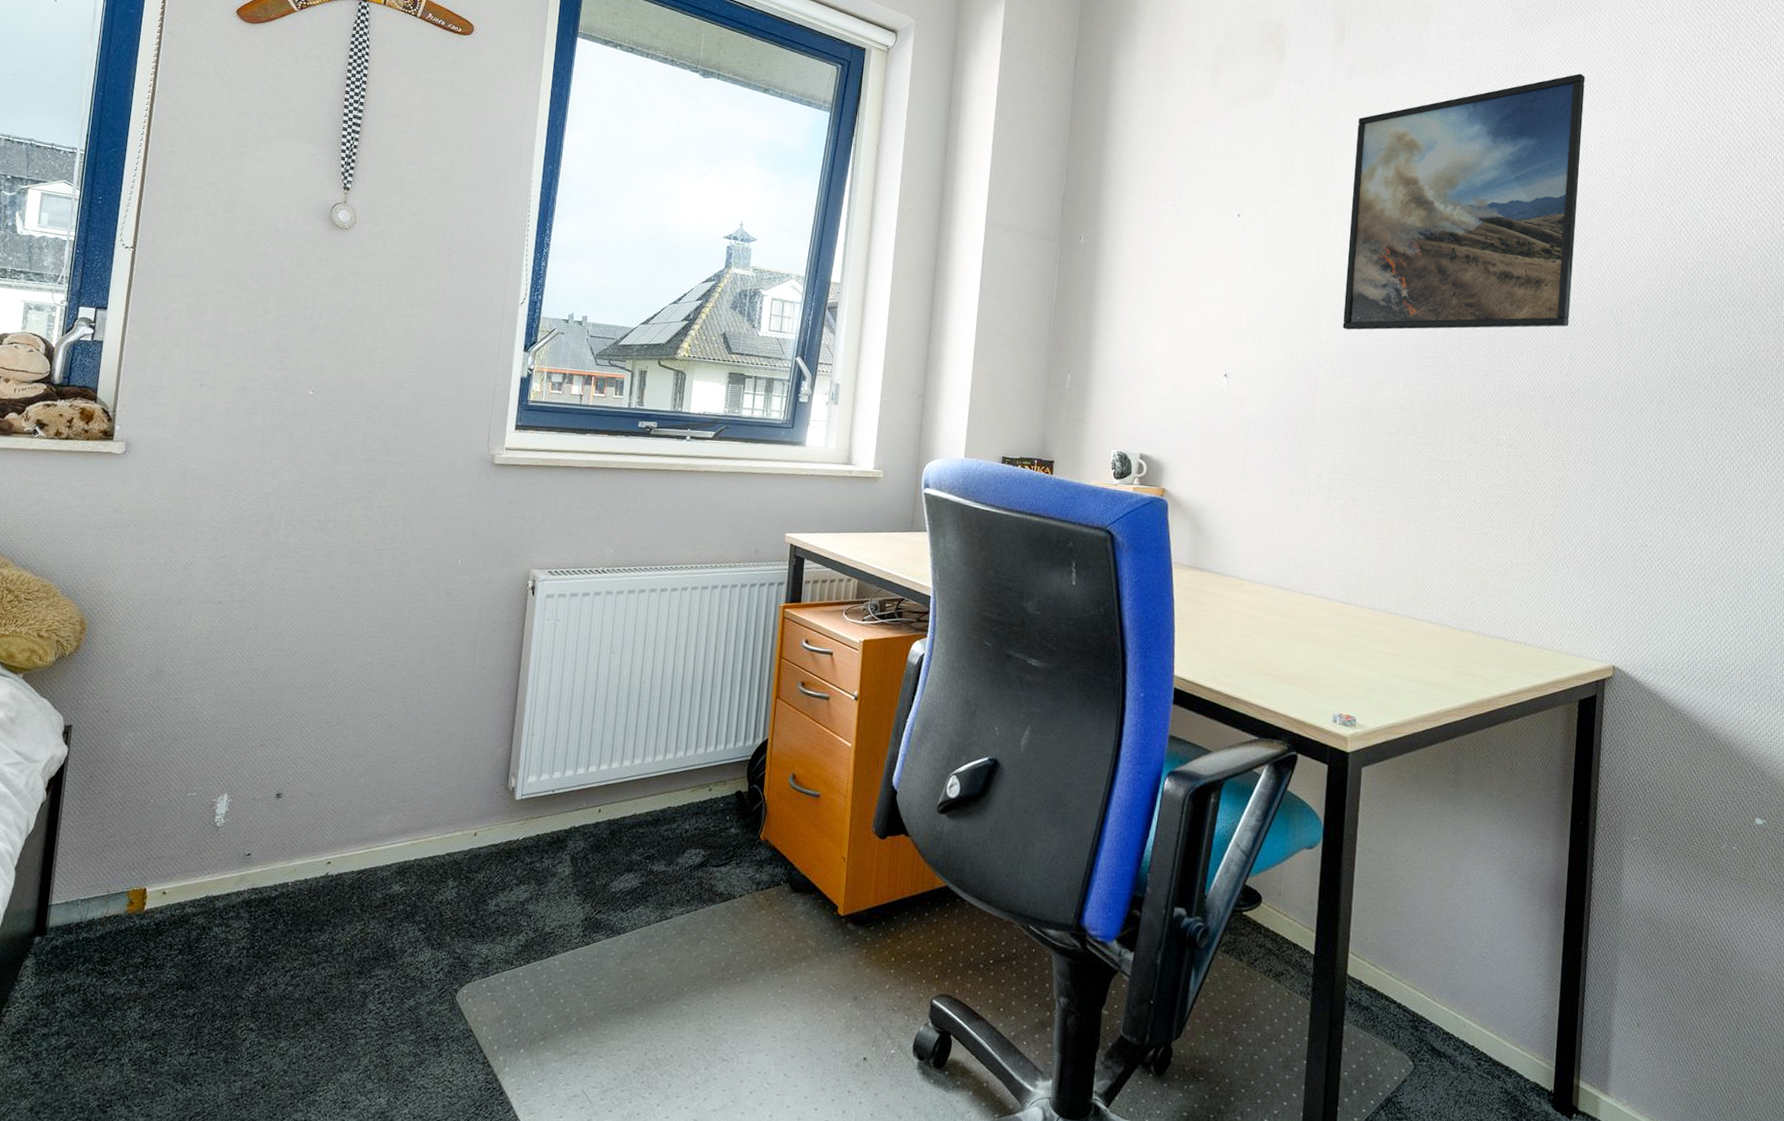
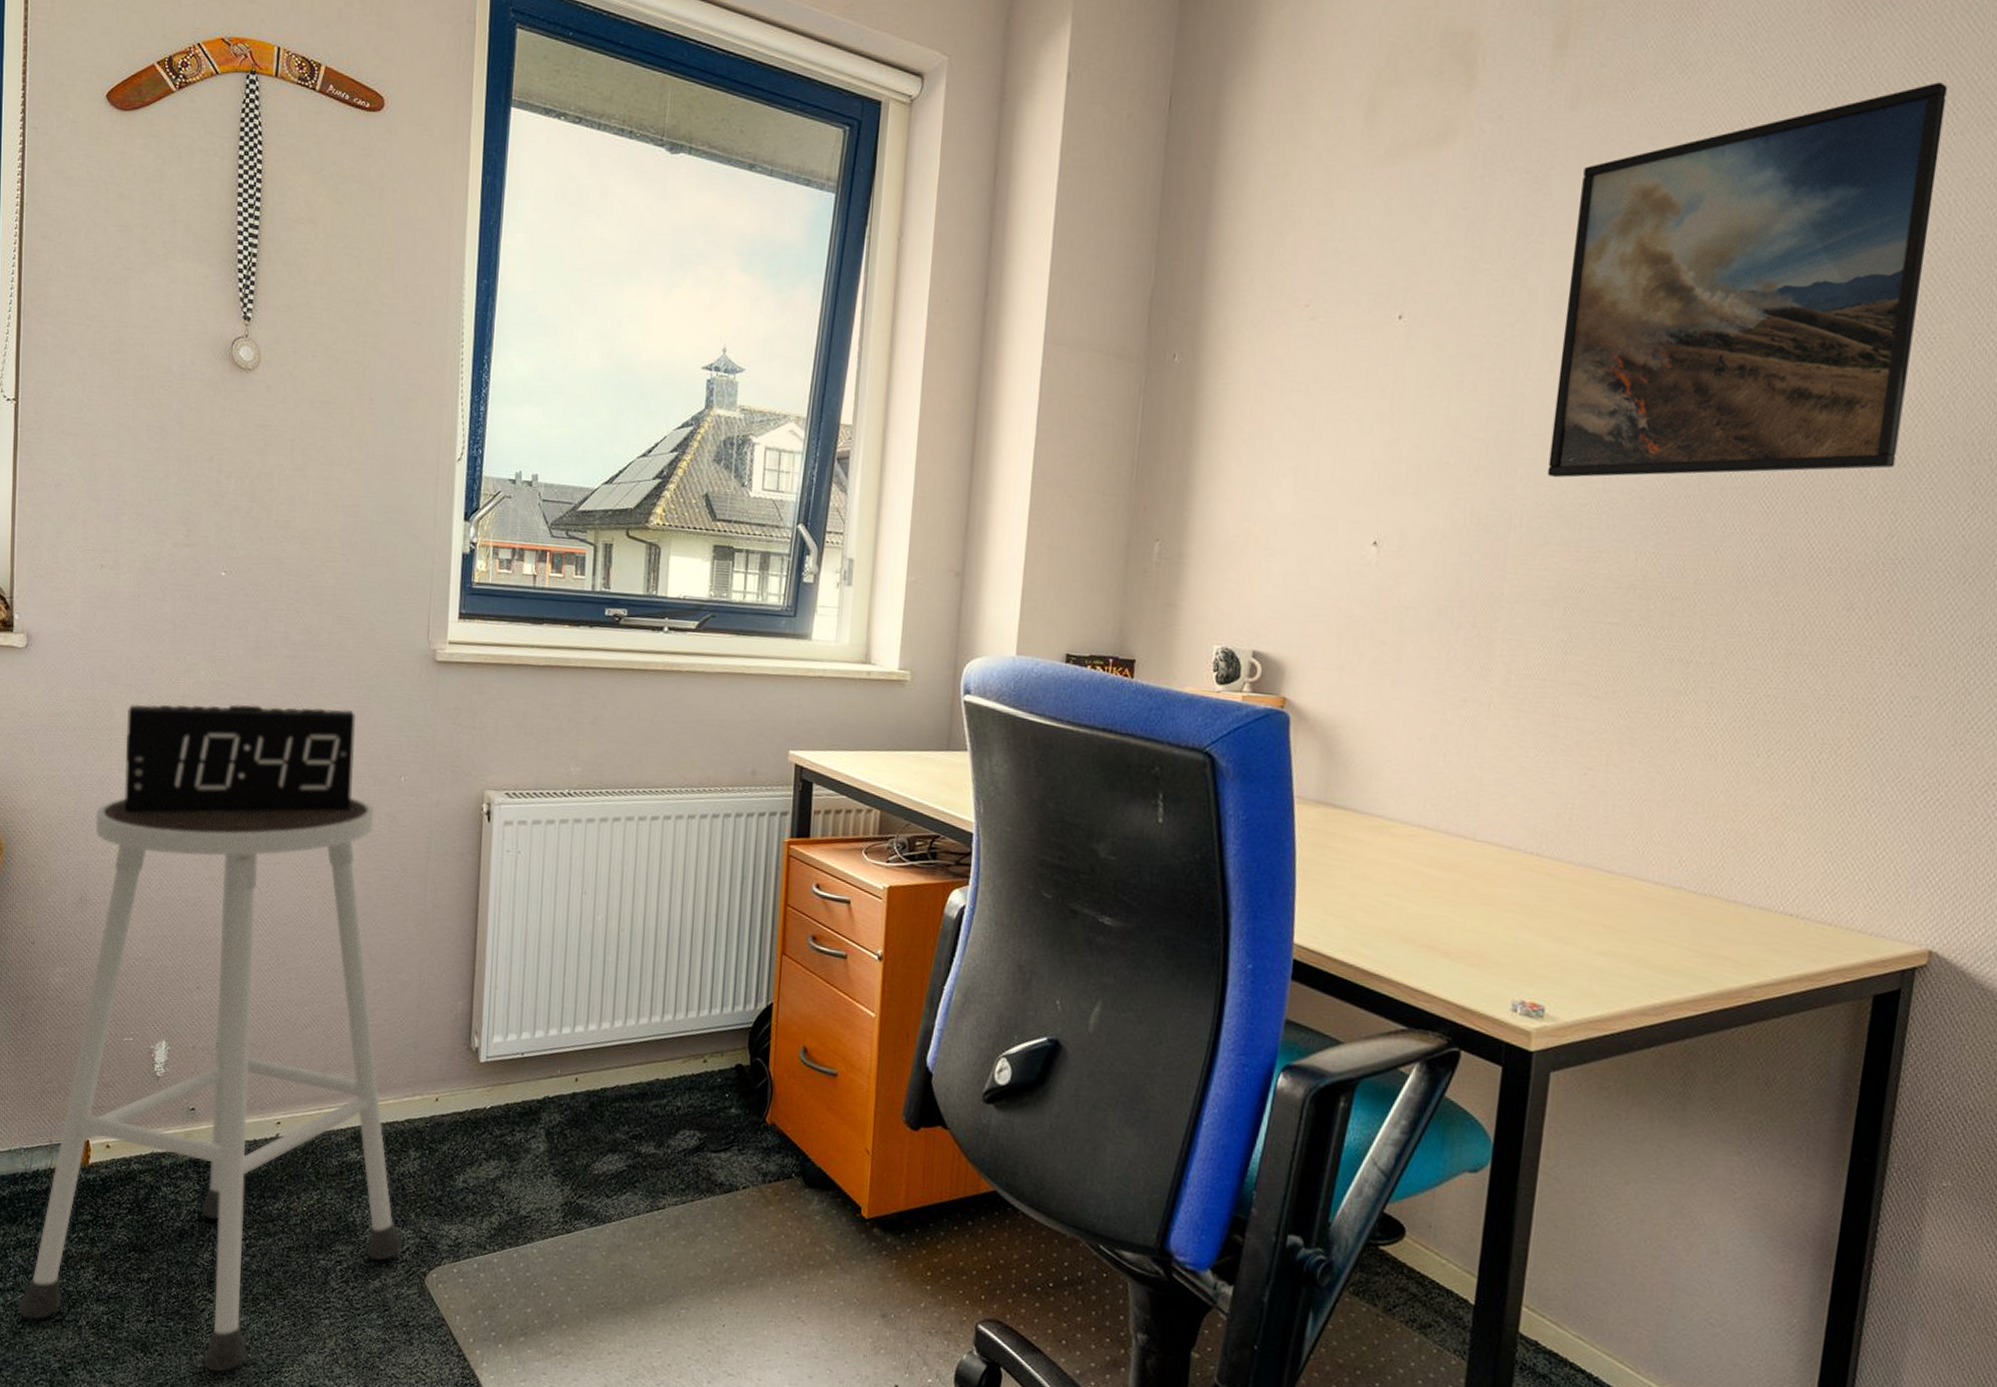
stool: none [61,577,437,1097] -> present [18,796,402,1372]
alarm clock: none [205,500,421,595] -> present [124,704,355,813]

